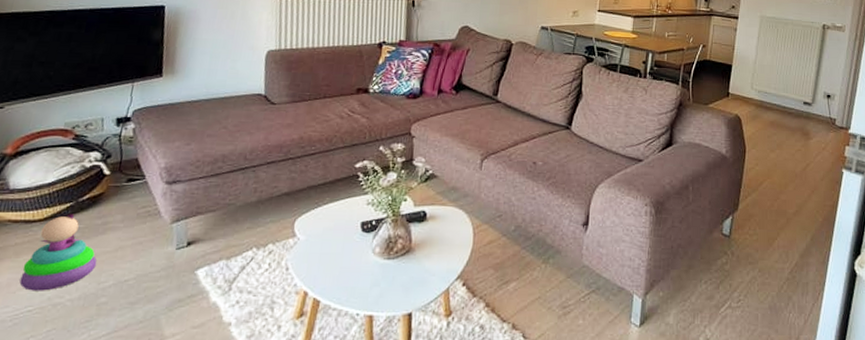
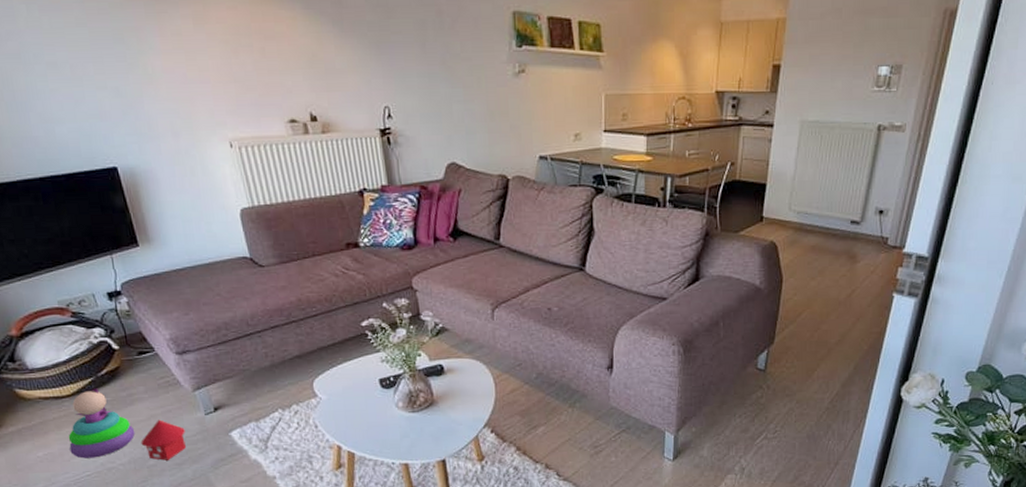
toy house: none [98,252,150,298] -> present [140,420,186,460]

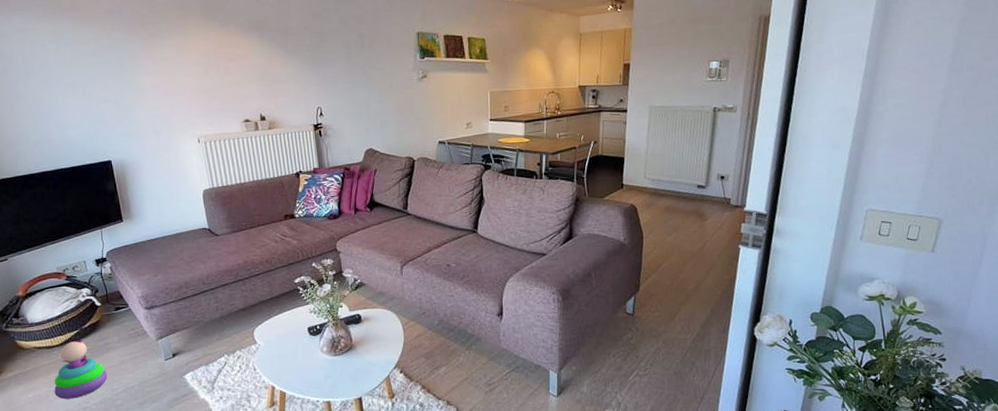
toy house: present [140,420,186,460] -> none [111,365,148,400]

